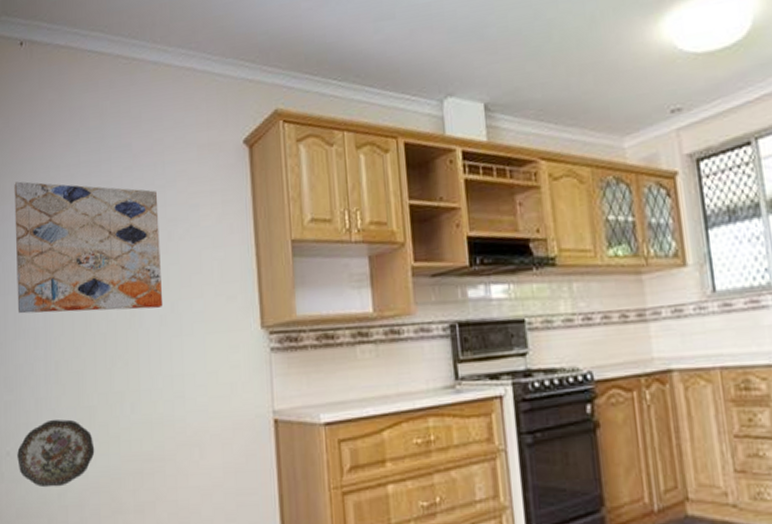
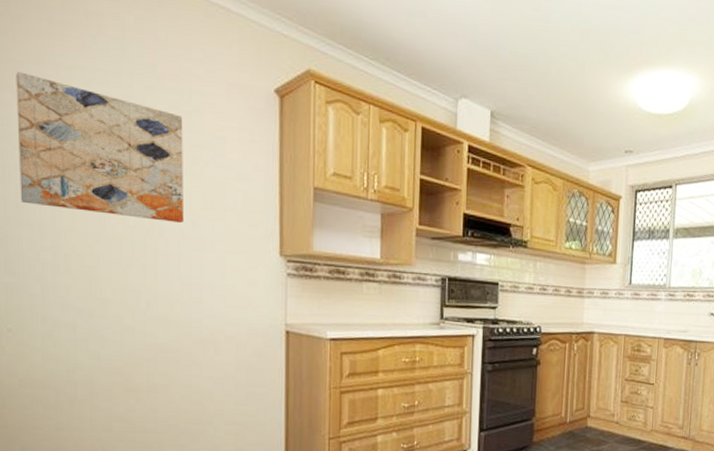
decorative plate: present [17,419,95,488] -> none [20,305,107,365]

